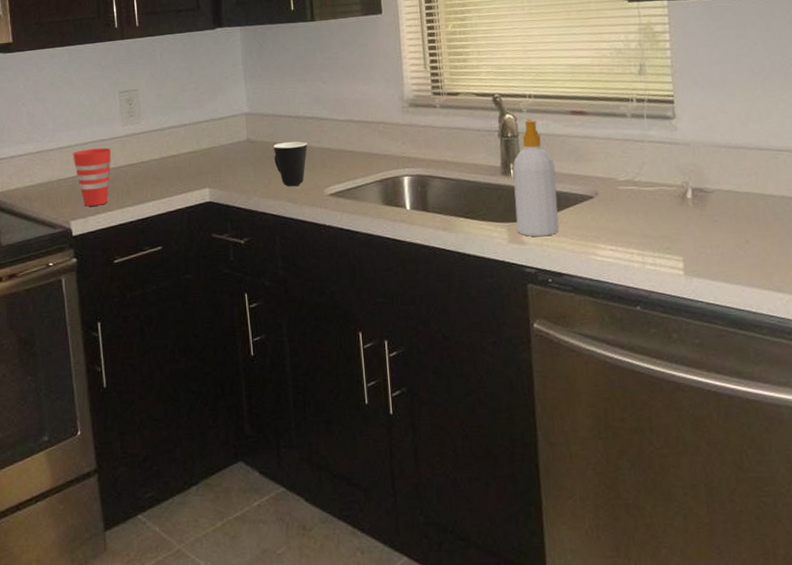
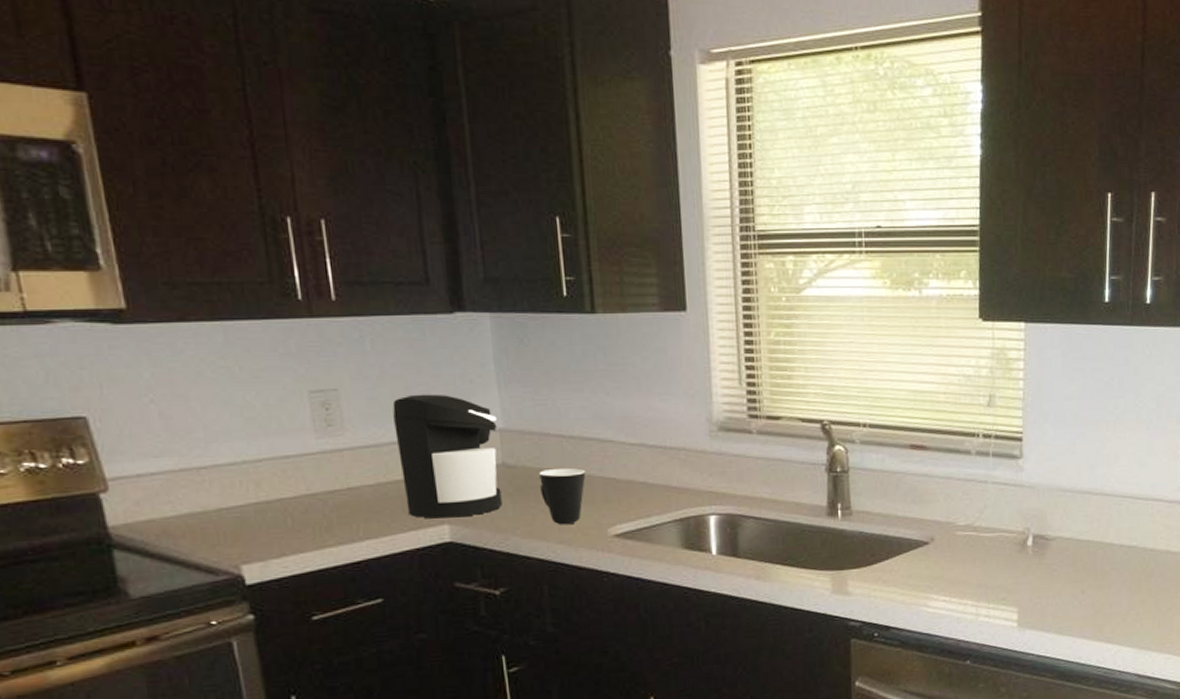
cup: present [73,147,111,206] -> none [239,467,301,546]
coffee maker: none [173,89,247,184] -> present [392,394,502,519]
soap bottle: present [512,119,559,237] -> none [840,452,889,587]

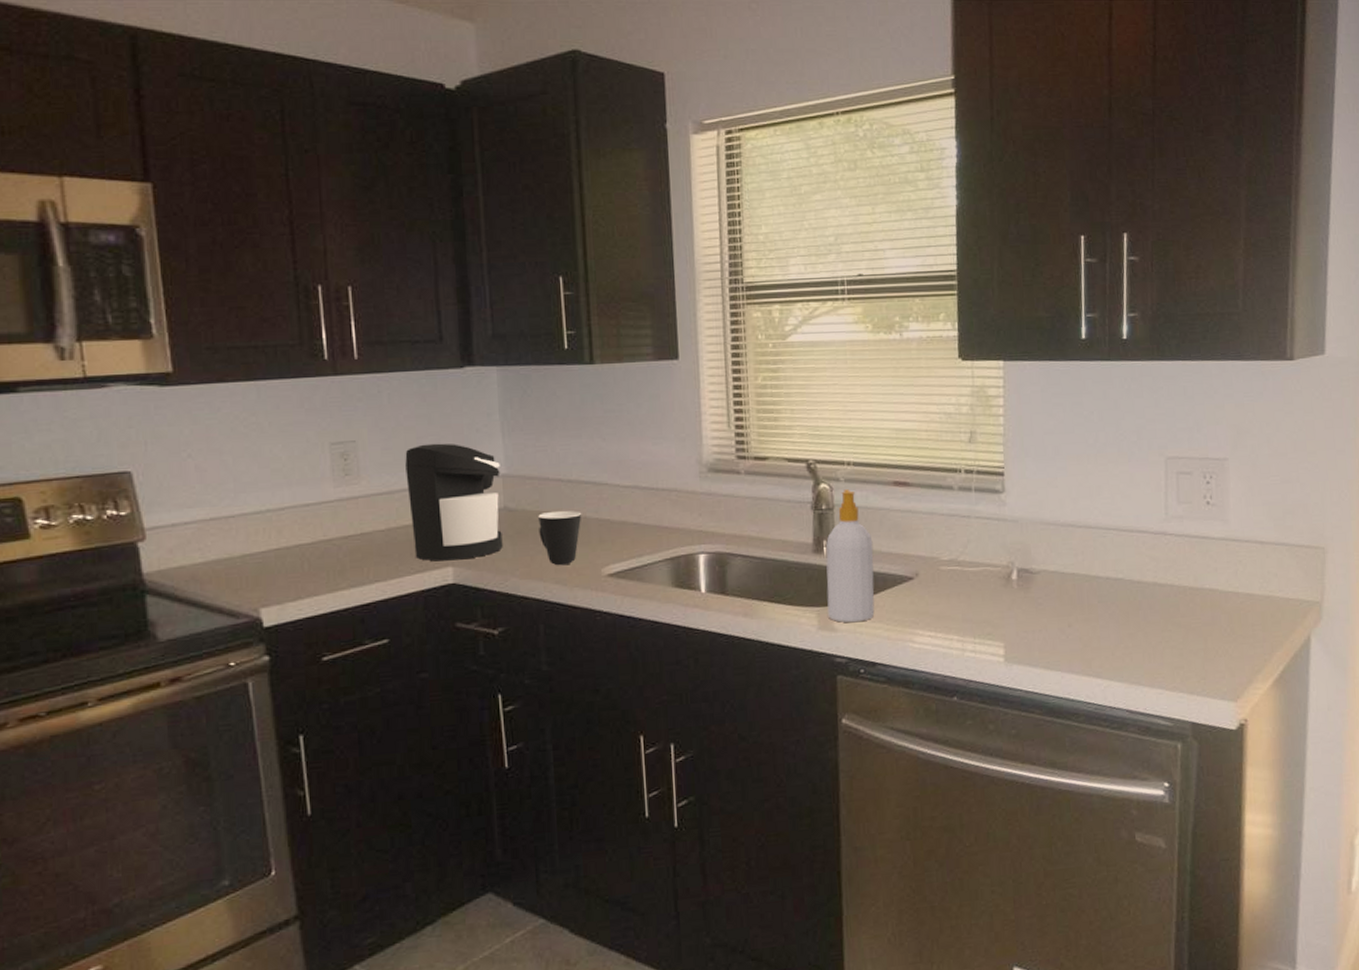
soap bottle: none [840,452,889,587] -> present [825,489,875,623]

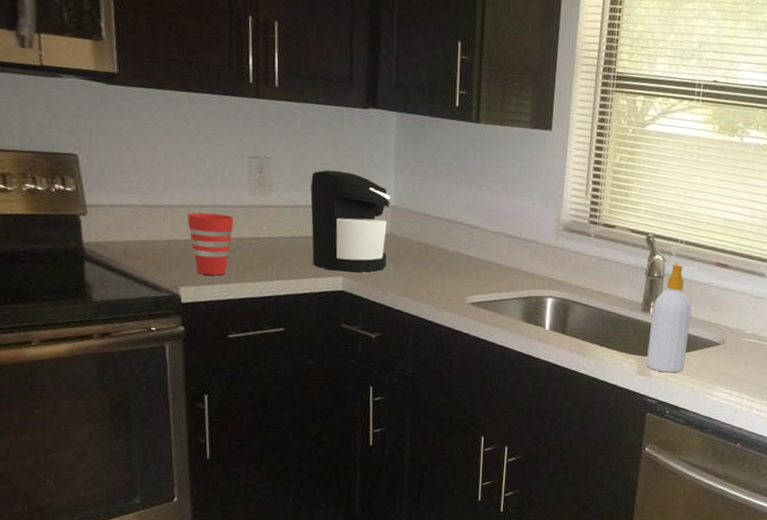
cup: none [263,514,318,590] -> present [187,212,233,276]
mug: present [538,510,582,566] -> none [417,243,455,290]

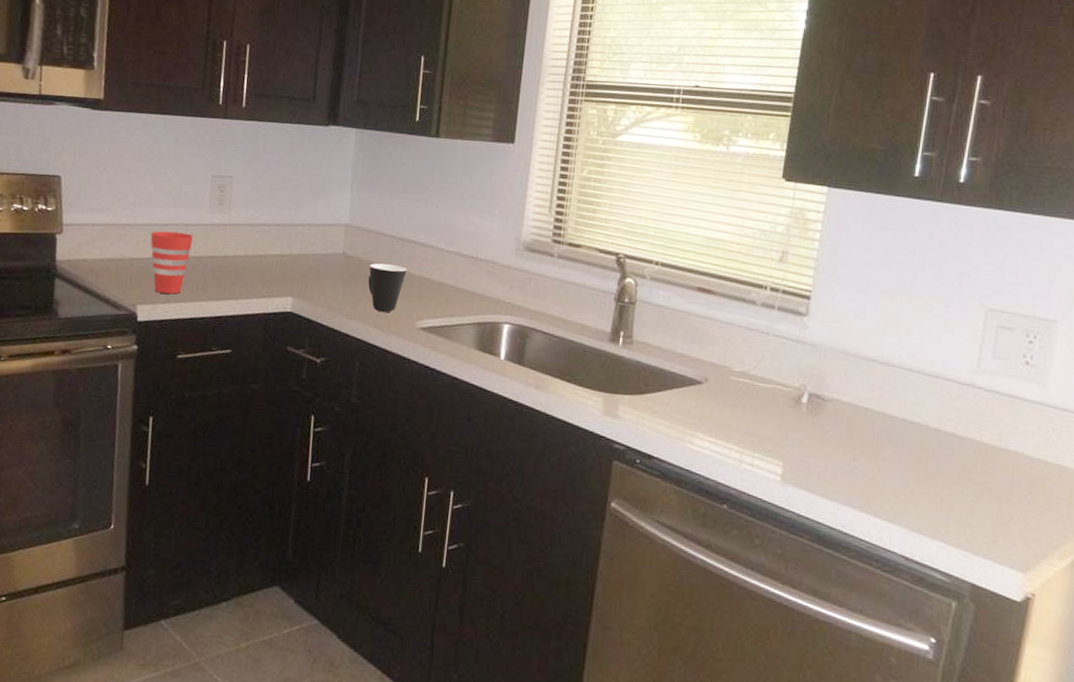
coffee maker: present [310,169,391,272] -> none [263,187,345,293]
mug: none [417,243,455,290] -> present [368,263,407,313]
soap bottle: present [646,263,692,373] -> none [614,287,668,414]

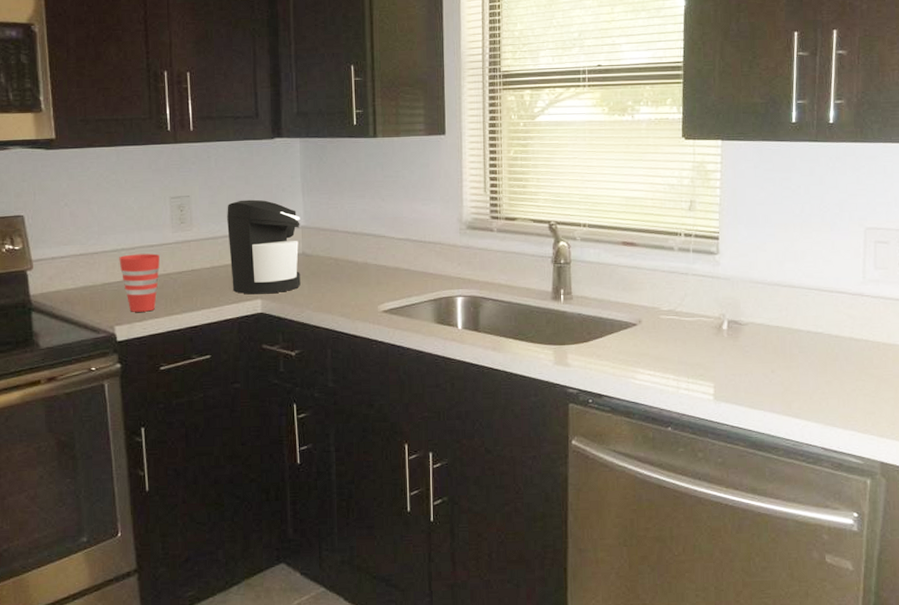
coffee maker: none [263,187,345,293] -> present [227,199,301,295]
mug: present [368,263,407,313] -> none [329,257,364,302]

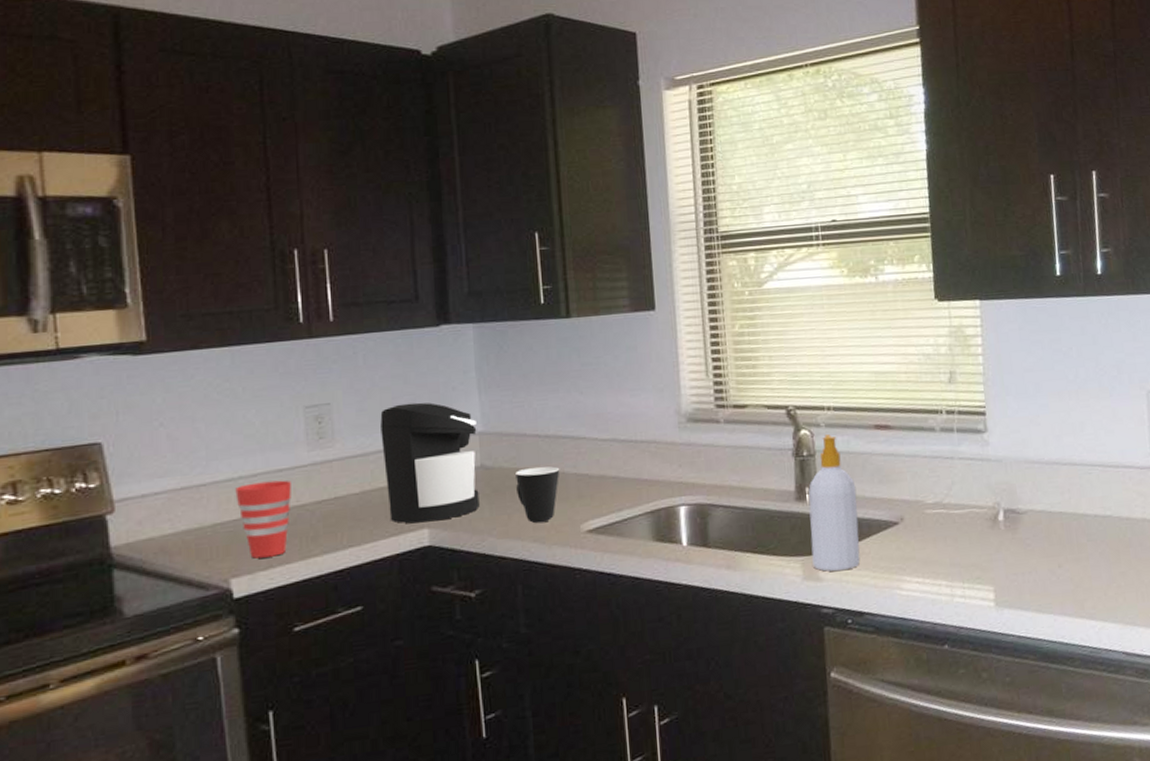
mug: none [329,257,364,302] -> present [515,466,560,524]
soap bottle: none [562,247,603,360] -> present [808,434,861,572]

